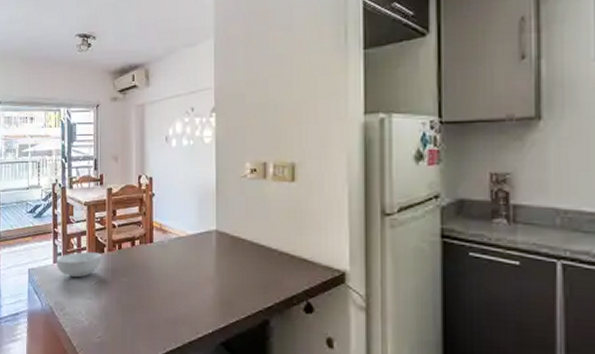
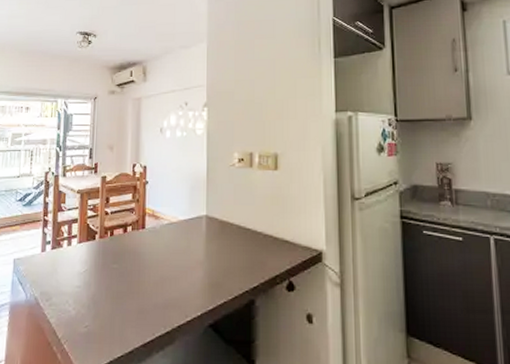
cereal bowl: present [57,252,102,278] -> none [45,239,93,266]

